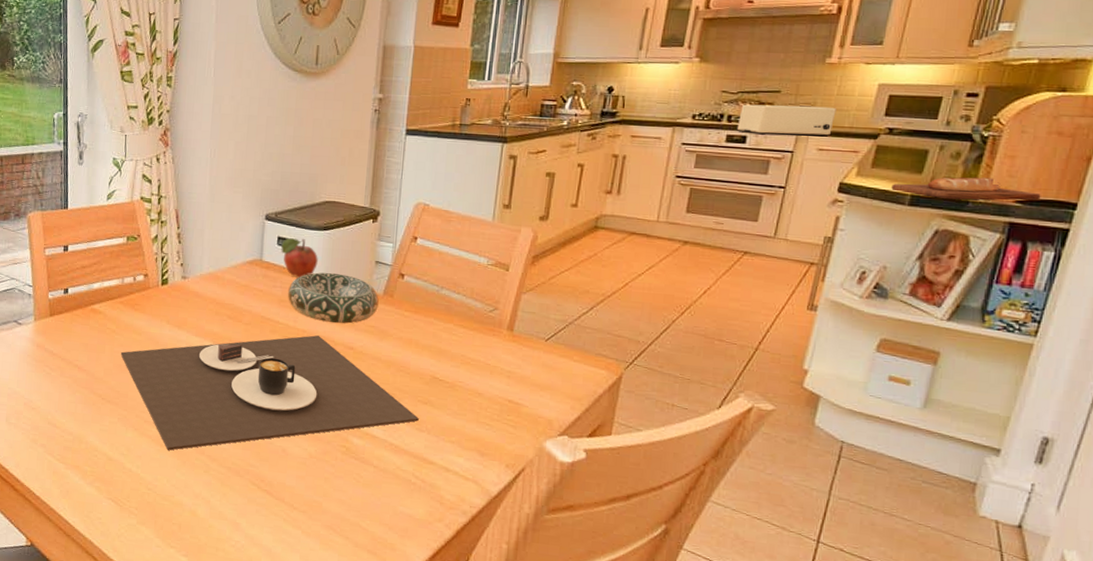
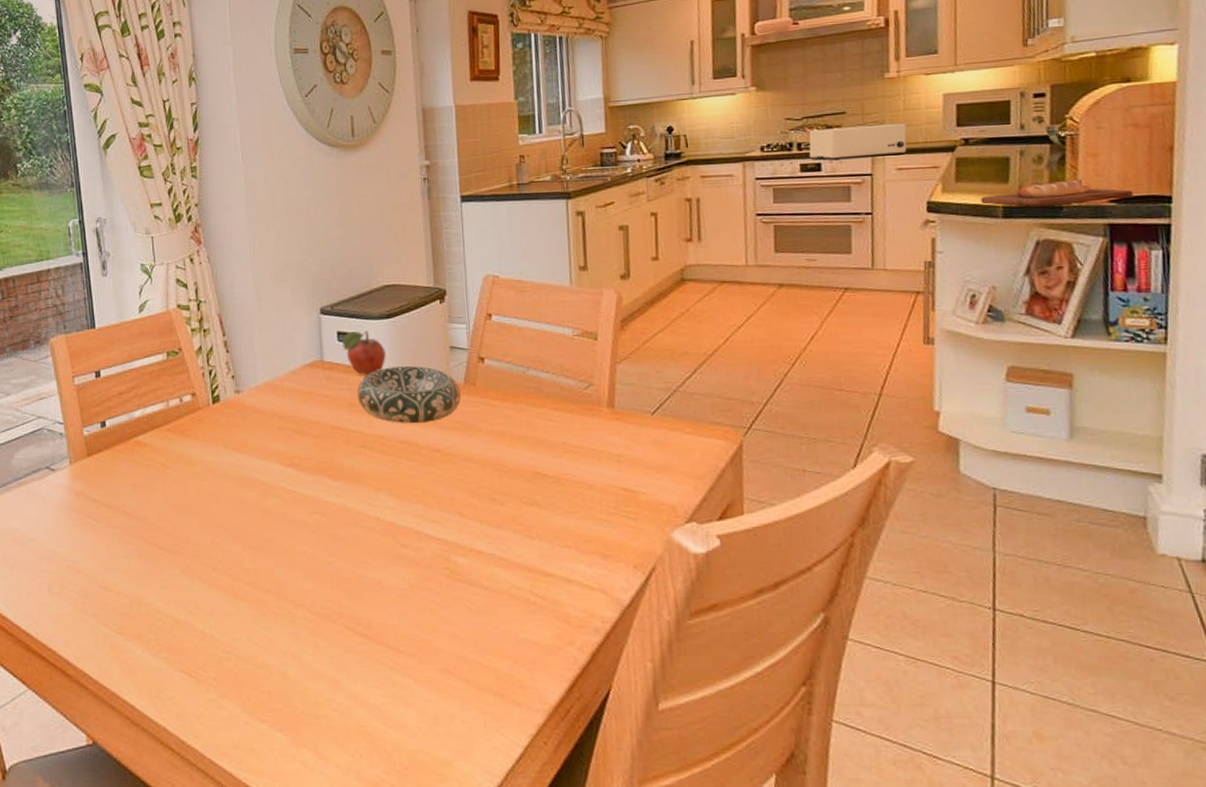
place setting: present [120,335,419,451] -> none [174,441,527,601]

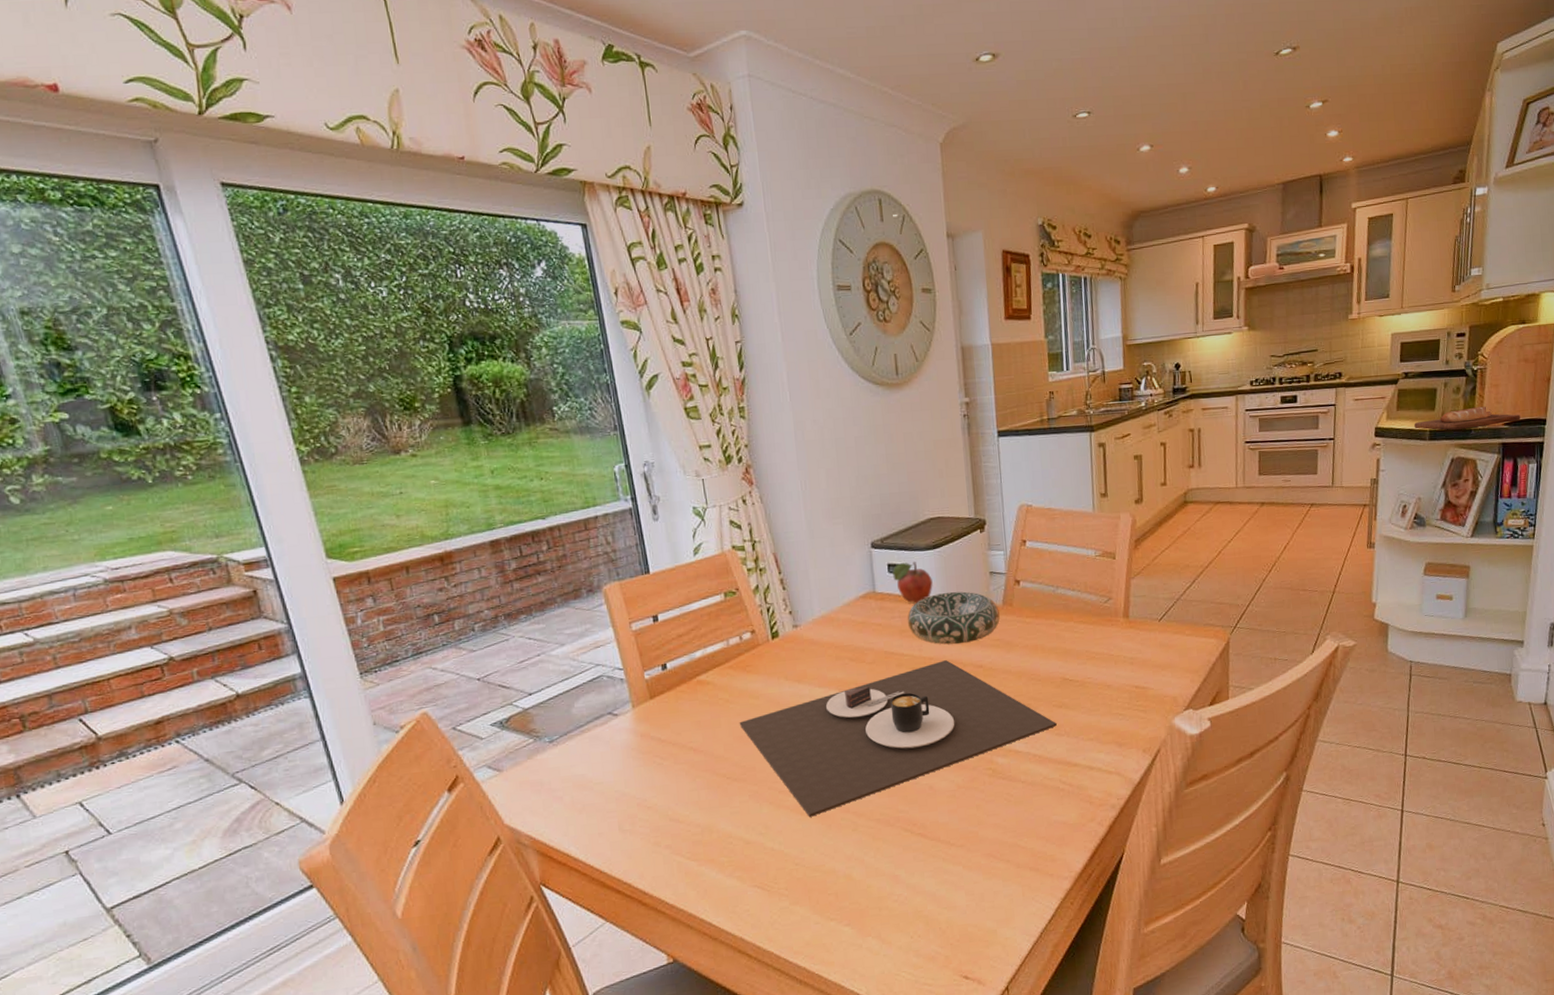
place setting: none [174,441,527,601] -> present [739,660,1057,817]
toaster: present [809,123,907,161] -> none [1288,359,1363,394]

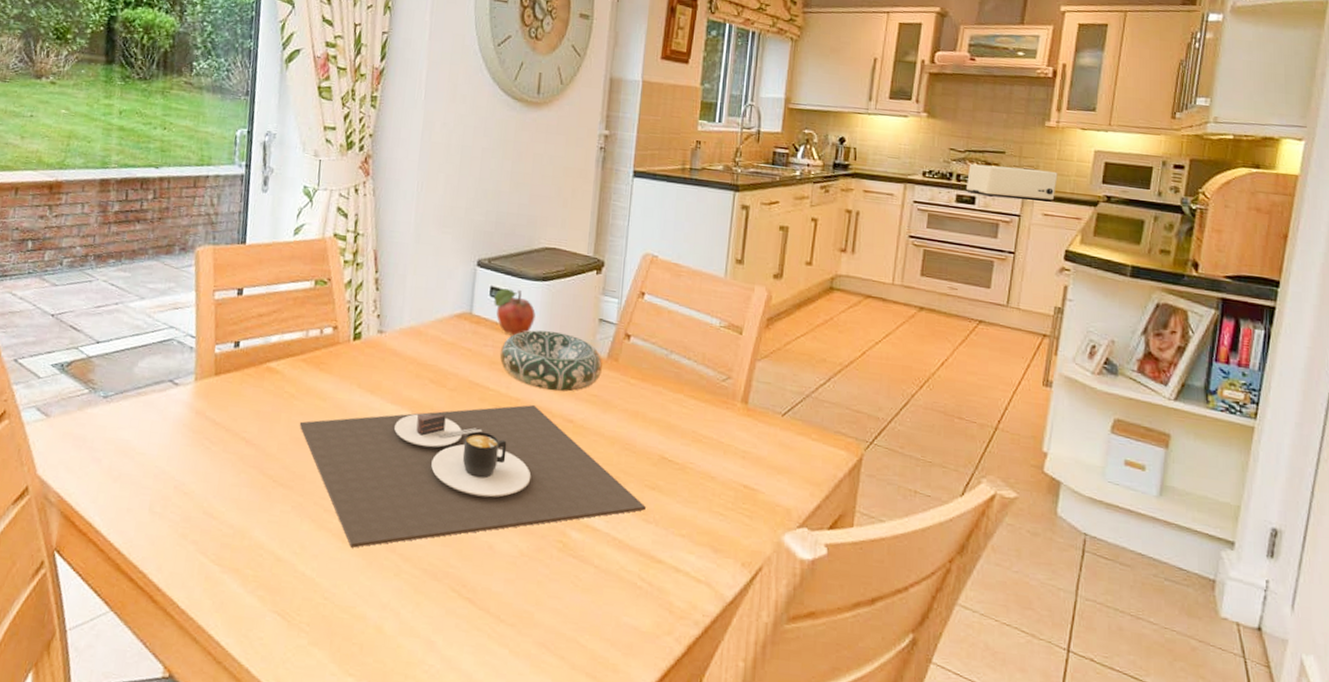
toaster: none [1288,359,1363,394] -> present [965,163,1058,203]
bread loaf: present [1414,406,1521,430] -> none [1113,249,1247,277]

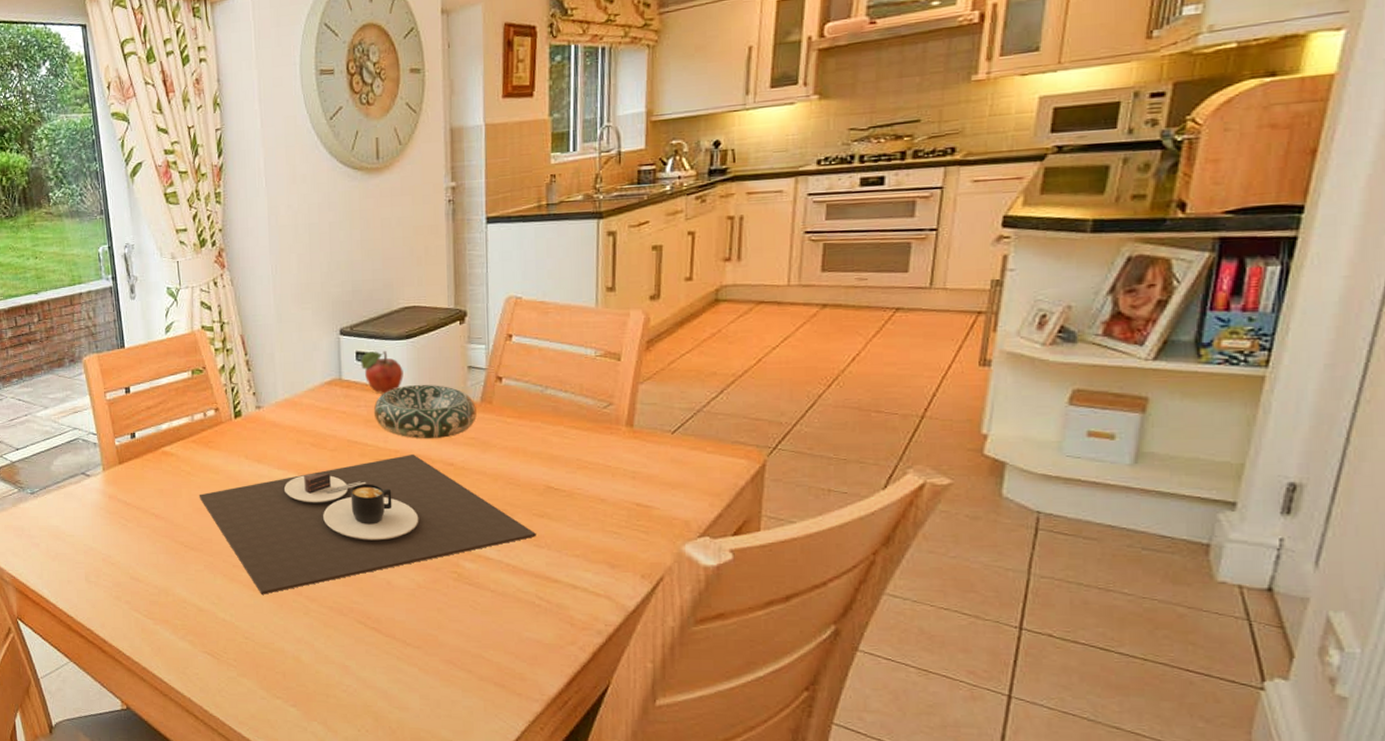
toaster: present [965,163,1058,203] -> none [871,130,991,174]

